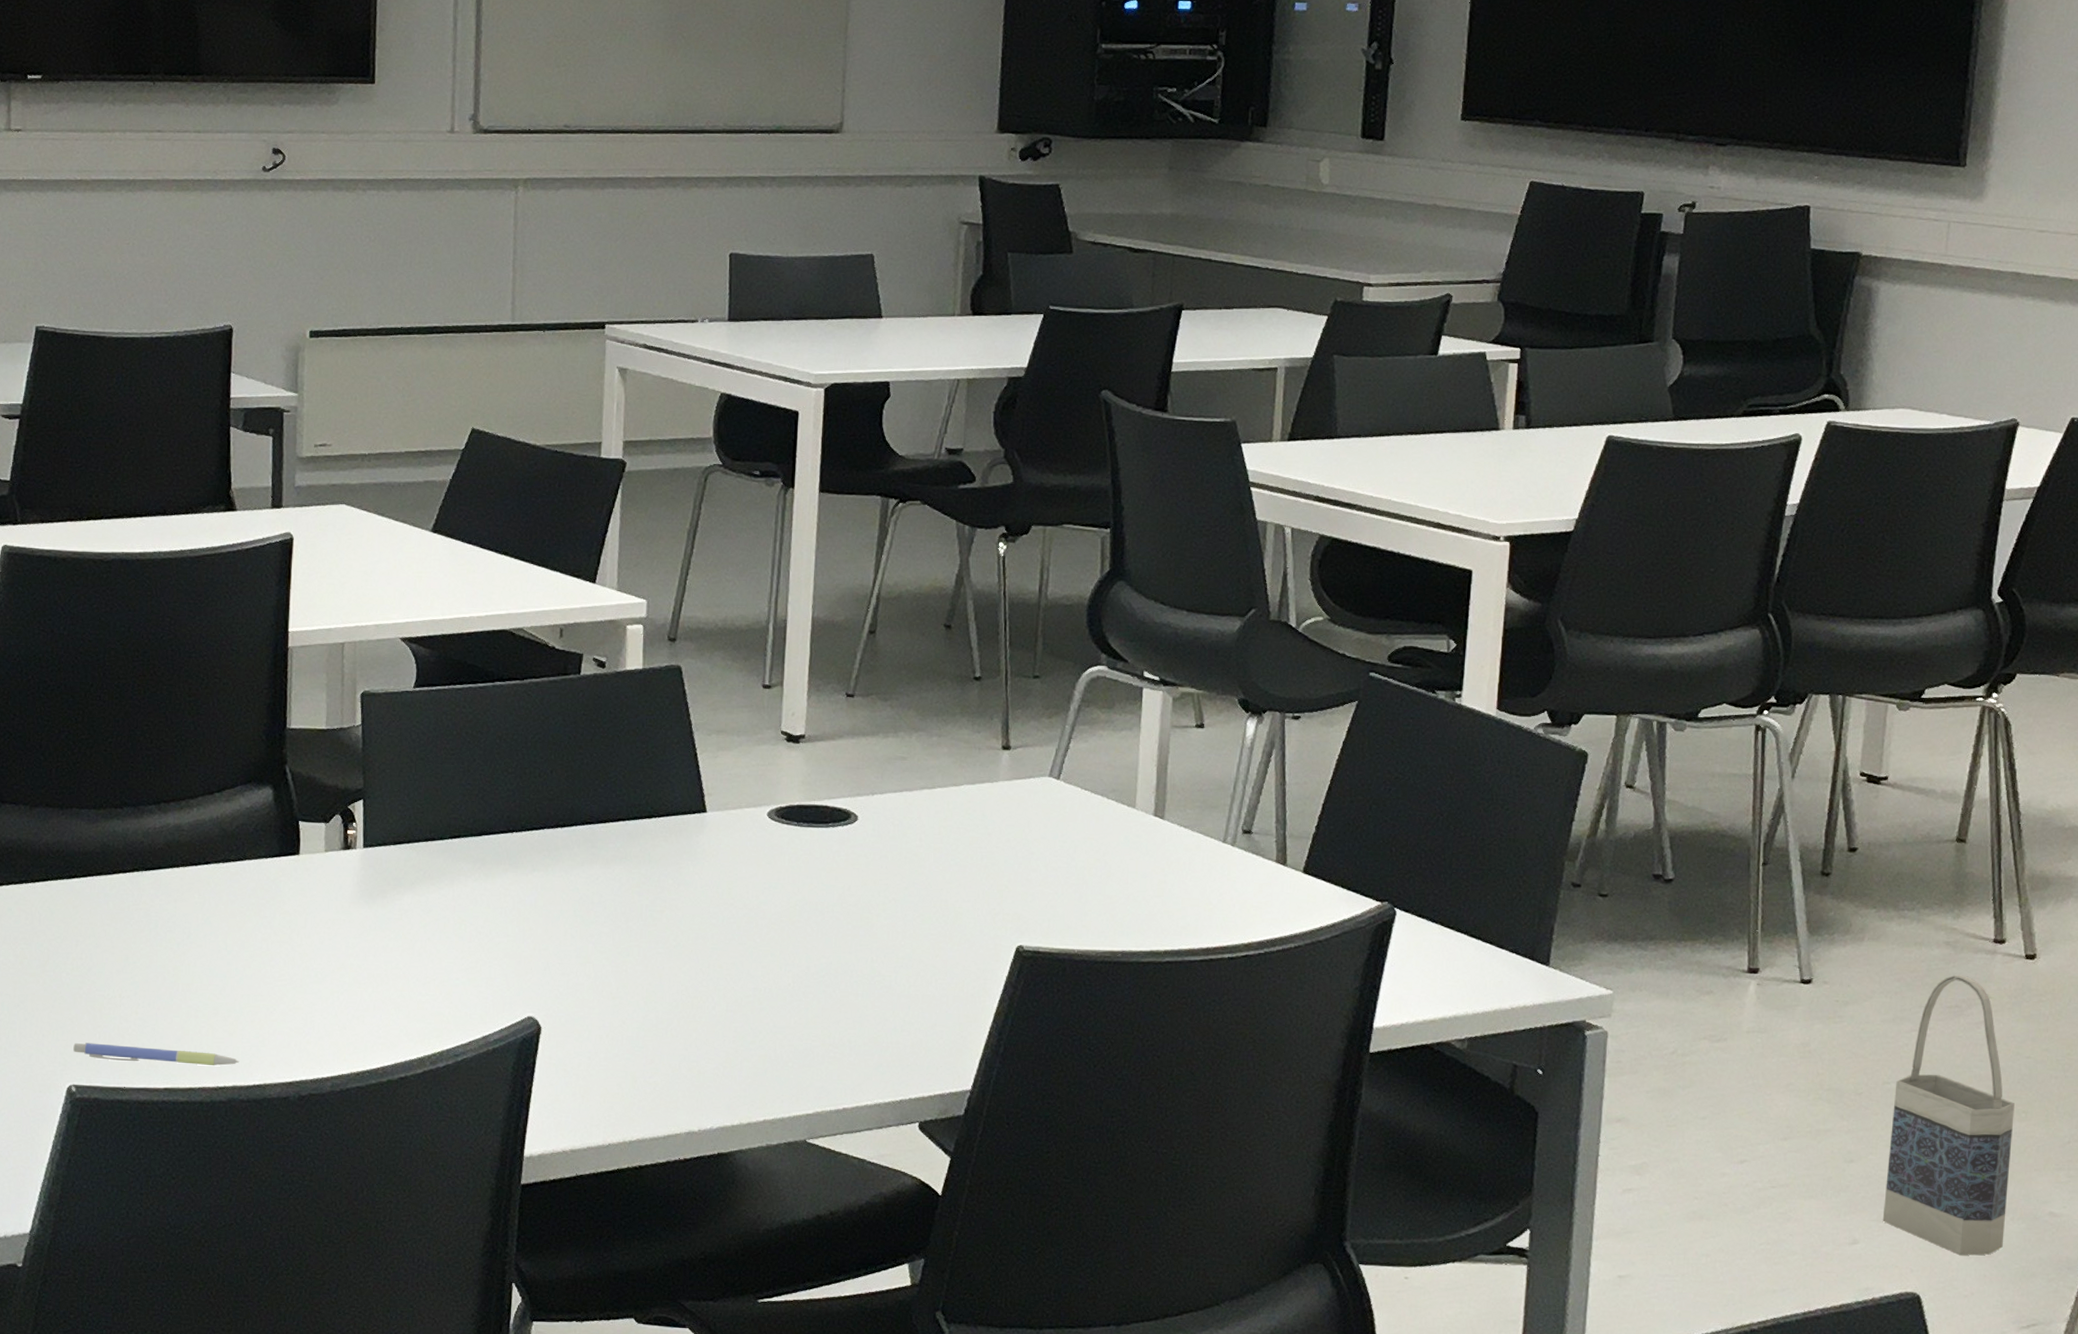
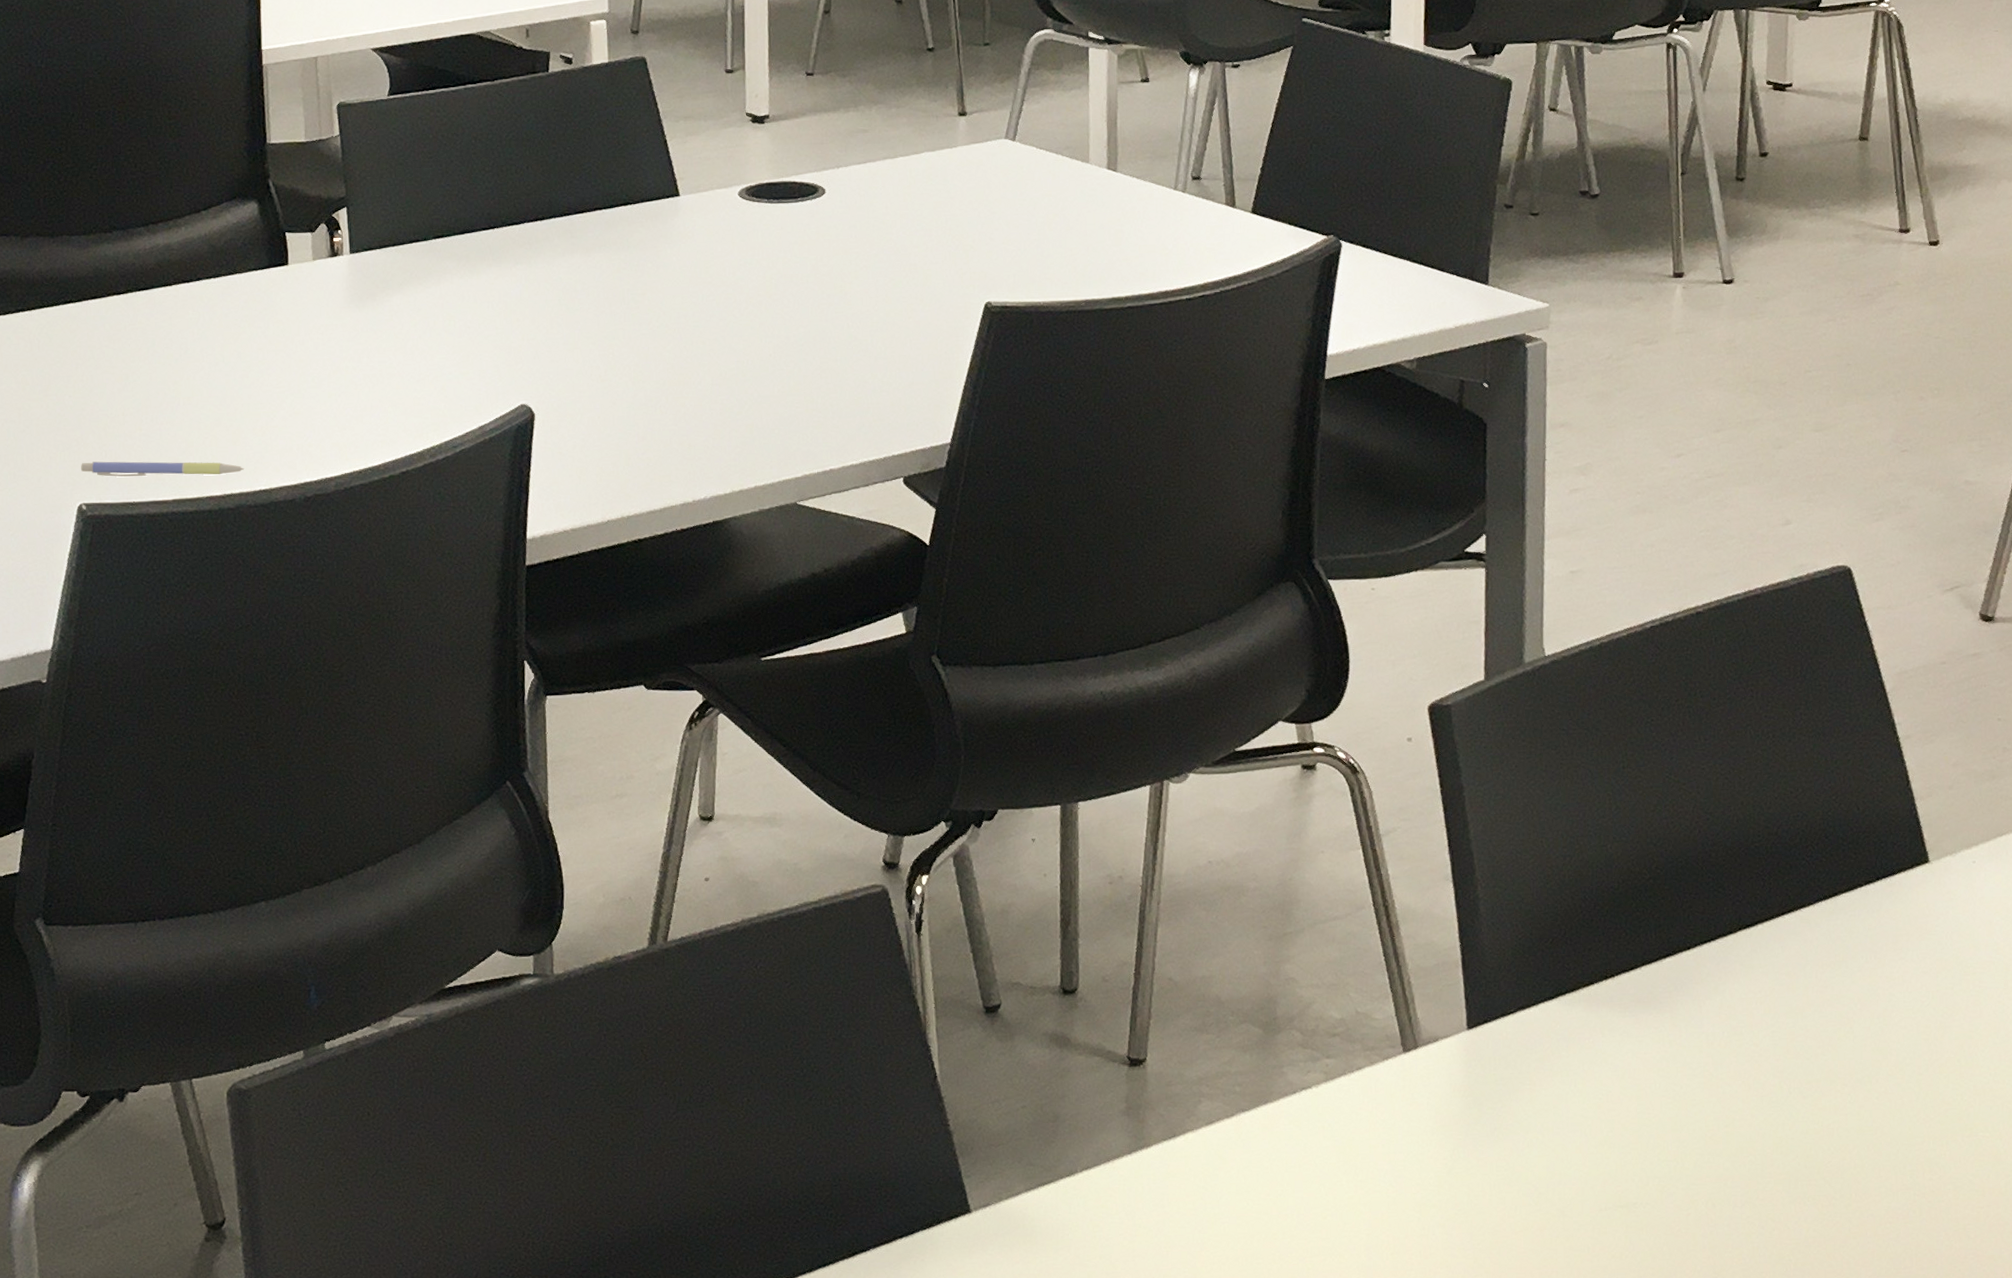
bag: present [1882,974,2015,1256] -> none [1812,265,1928,527]

